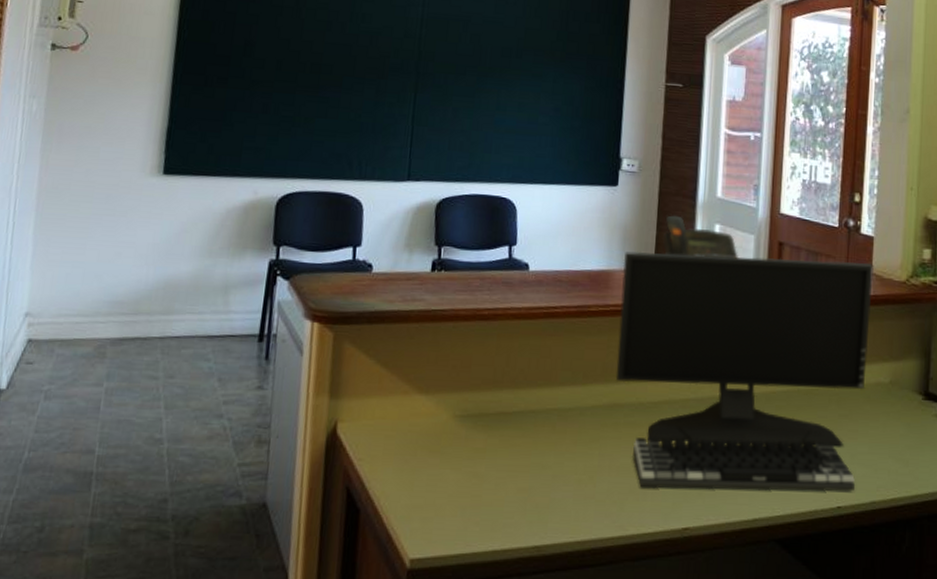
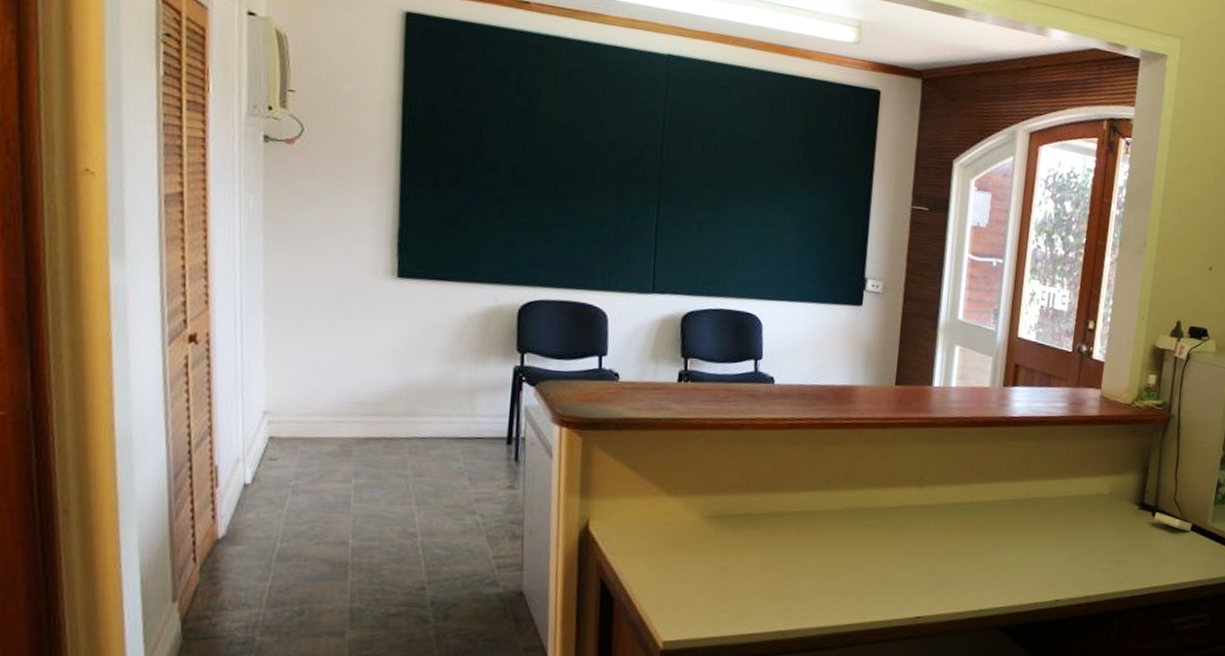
computer monitor: present [615,251,874,446] -> none [856,368,1102,548]
computer keyboard: present [631,437,856,492] -> none [870,538,1073,587]
telephone: present [662,215,738,259] -> none [904,335,976,379]

